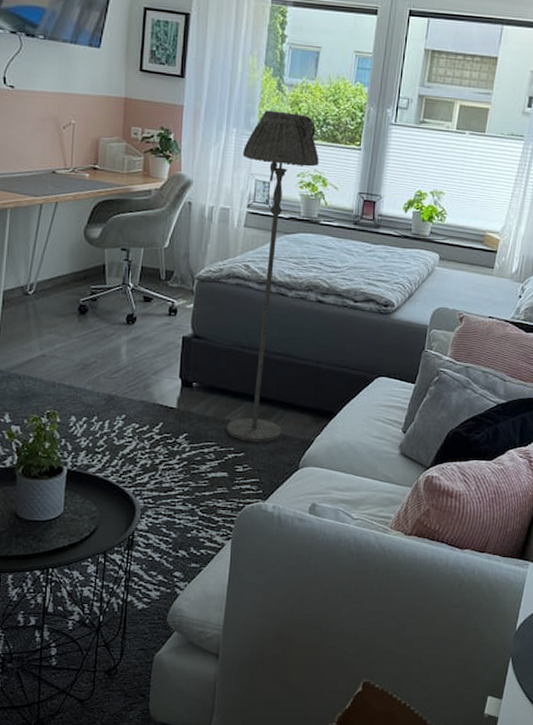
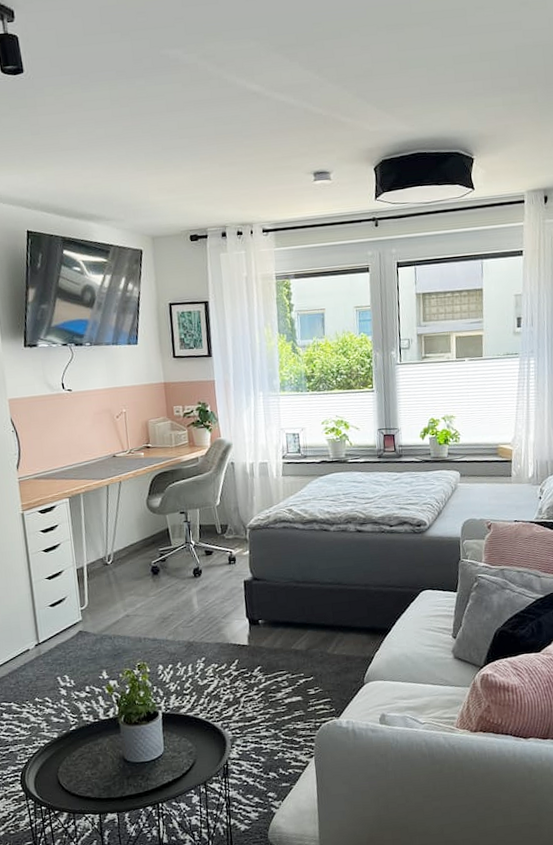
floor lamp: present [226,110,319,442] -> none [271,370,344,666]

